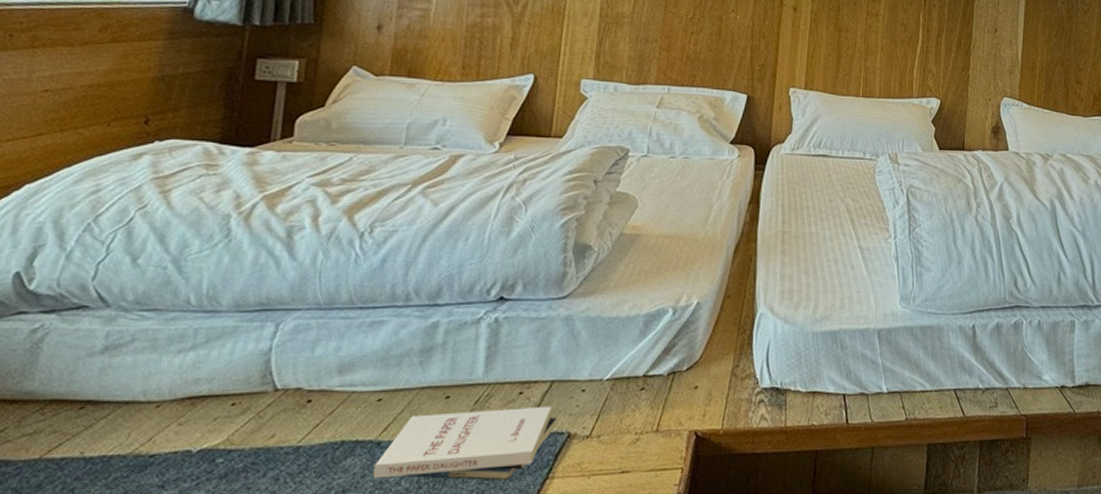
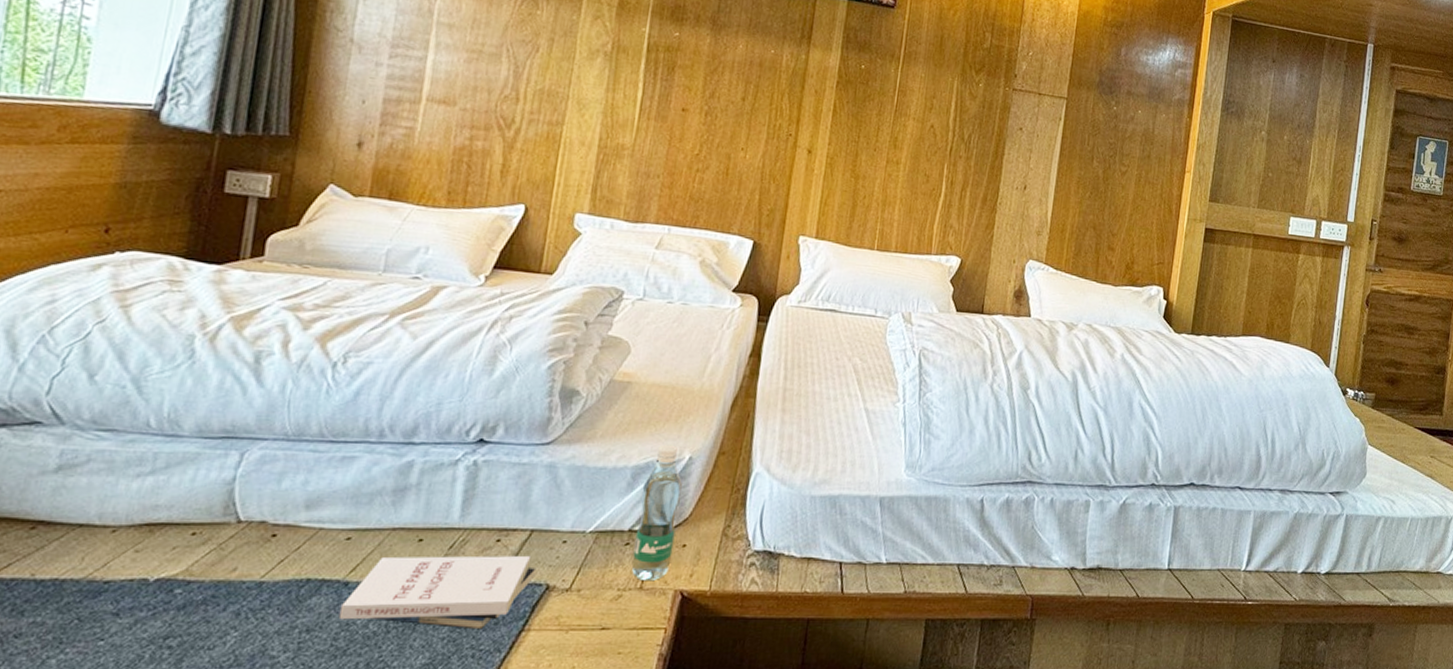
bottle: none [647,291,692,424] -> present [631,444,682,582]

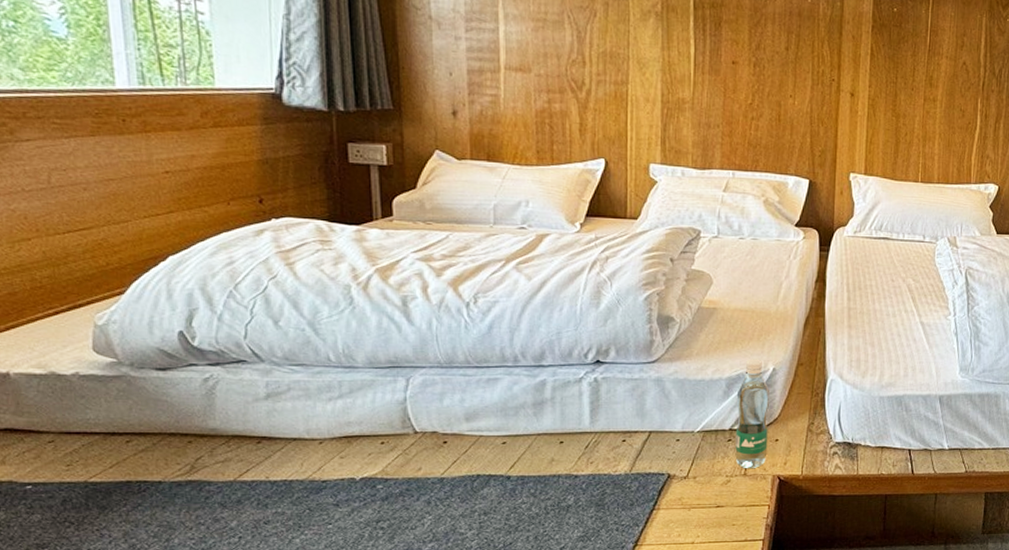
books: present [338,555,537,630] -> none [507,451,658,510]

